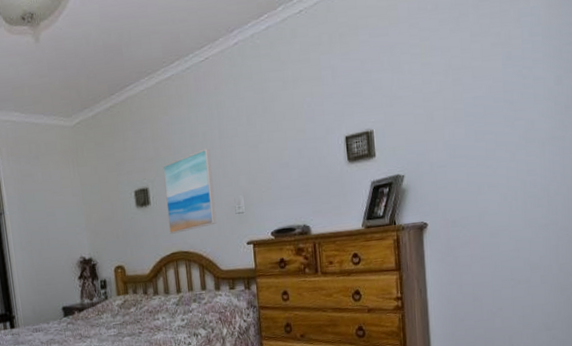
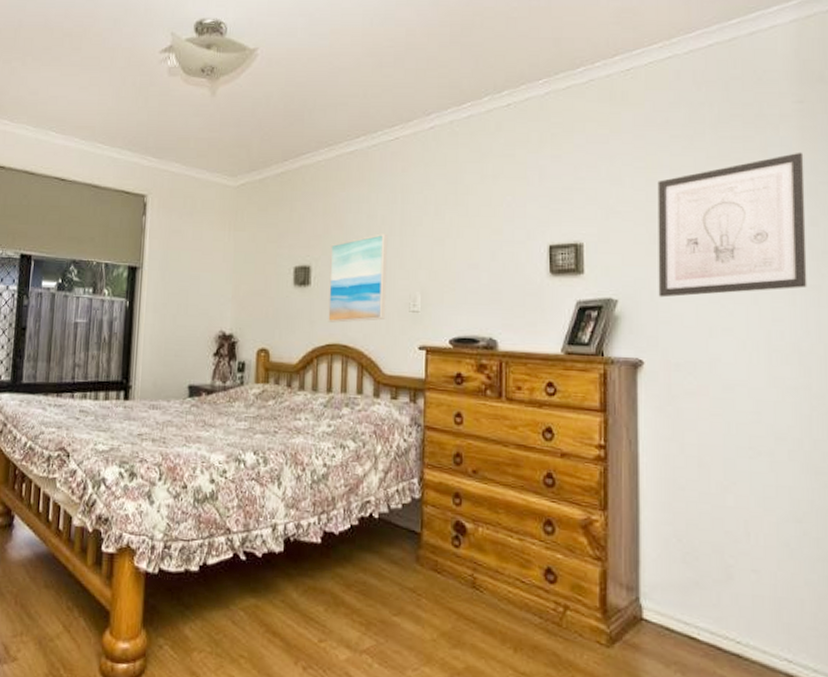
wall art: none [431,18,554,167] -> present [657,152,807,298]

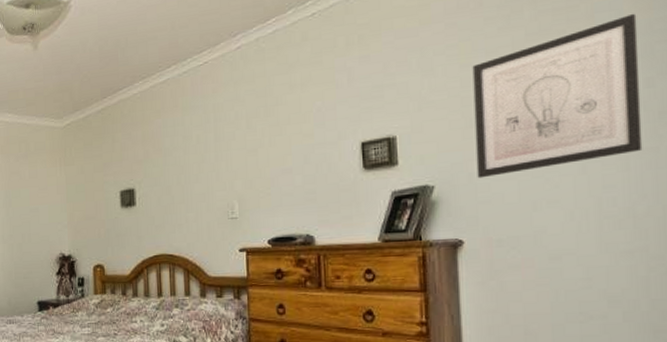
wall art: present [328,233,388,323] -> none [151,151,207,236]

